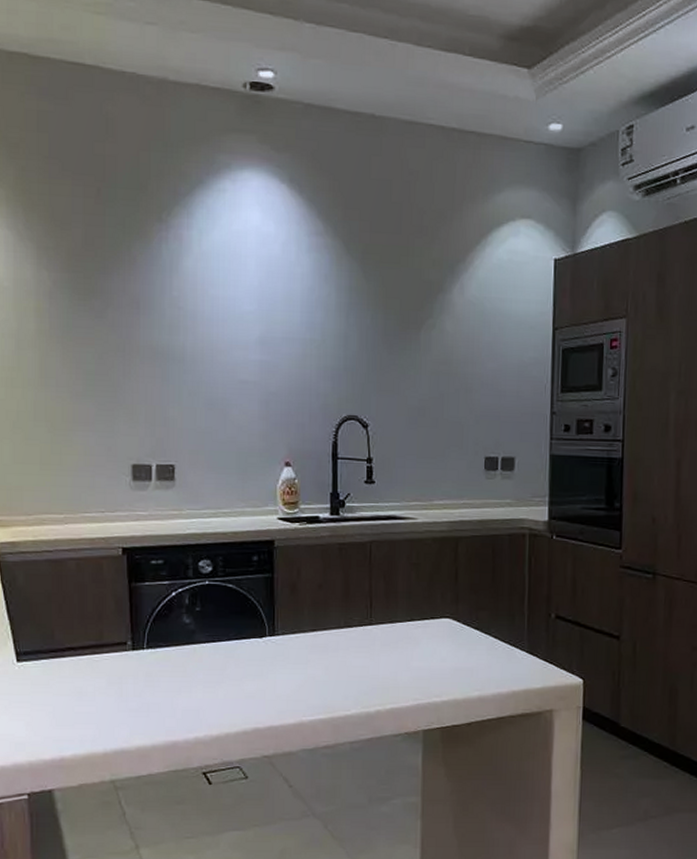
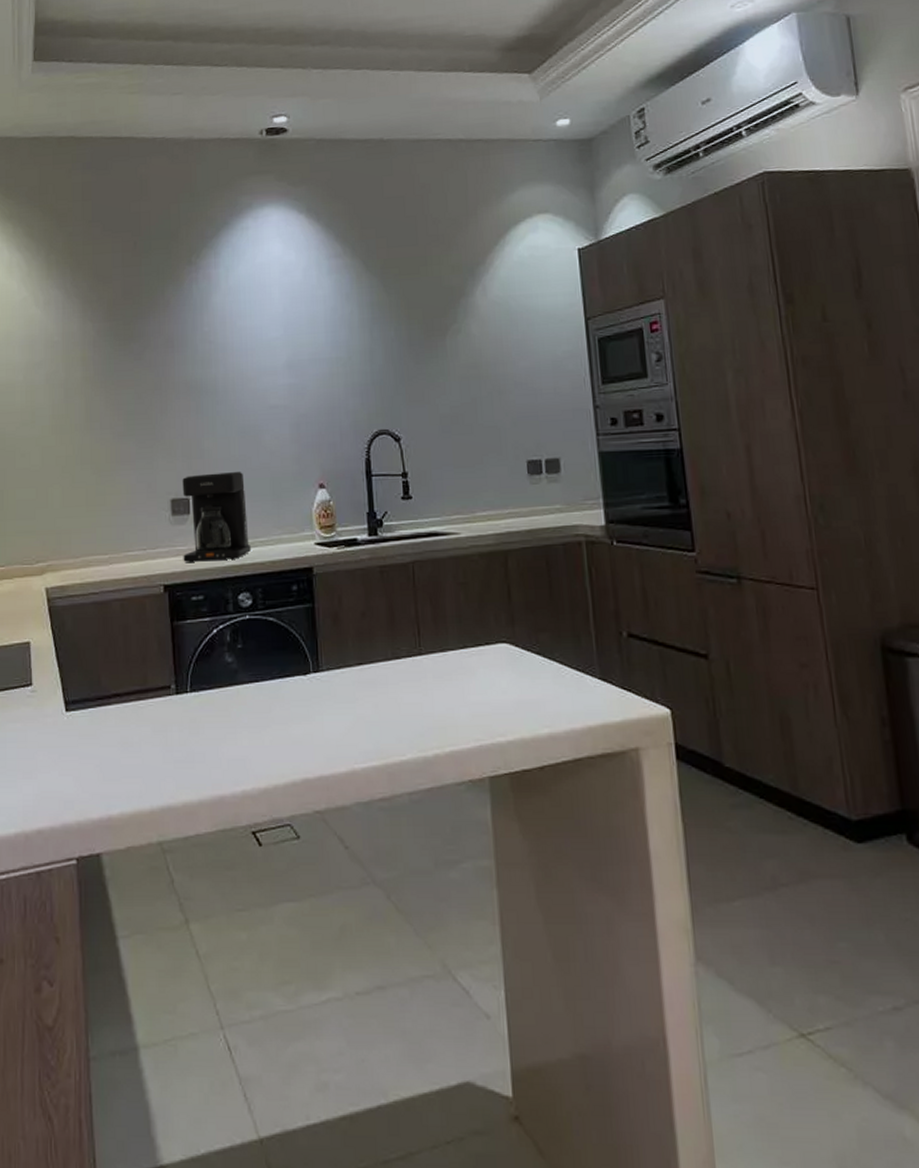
coffee maker: none [143,442,213,529] -> present [182,471,251,563]

